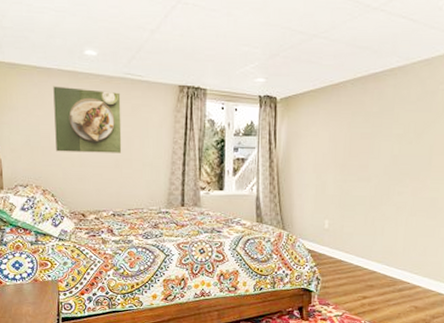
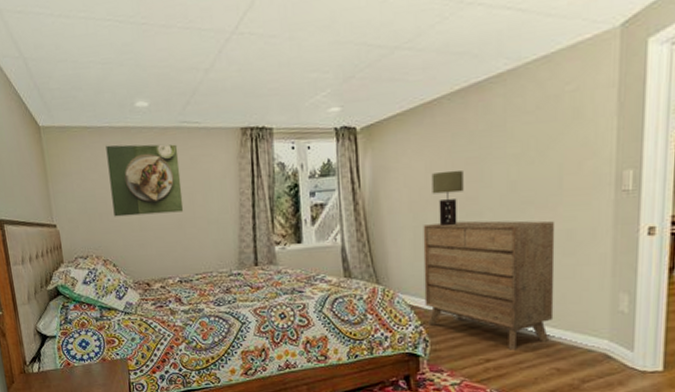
dresser: none [319,183,424,290] -> present [423,220,555,350]
table lamp: none [333,142,359,187] -> present [431,170,464,227]

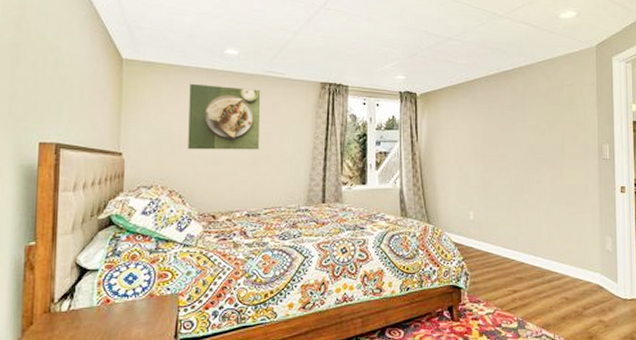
dresser: present [423,220,555,350] -> none [466,174,562,282]
table lamp: present [431,170,464,227] -> none [473,133,496,178]

